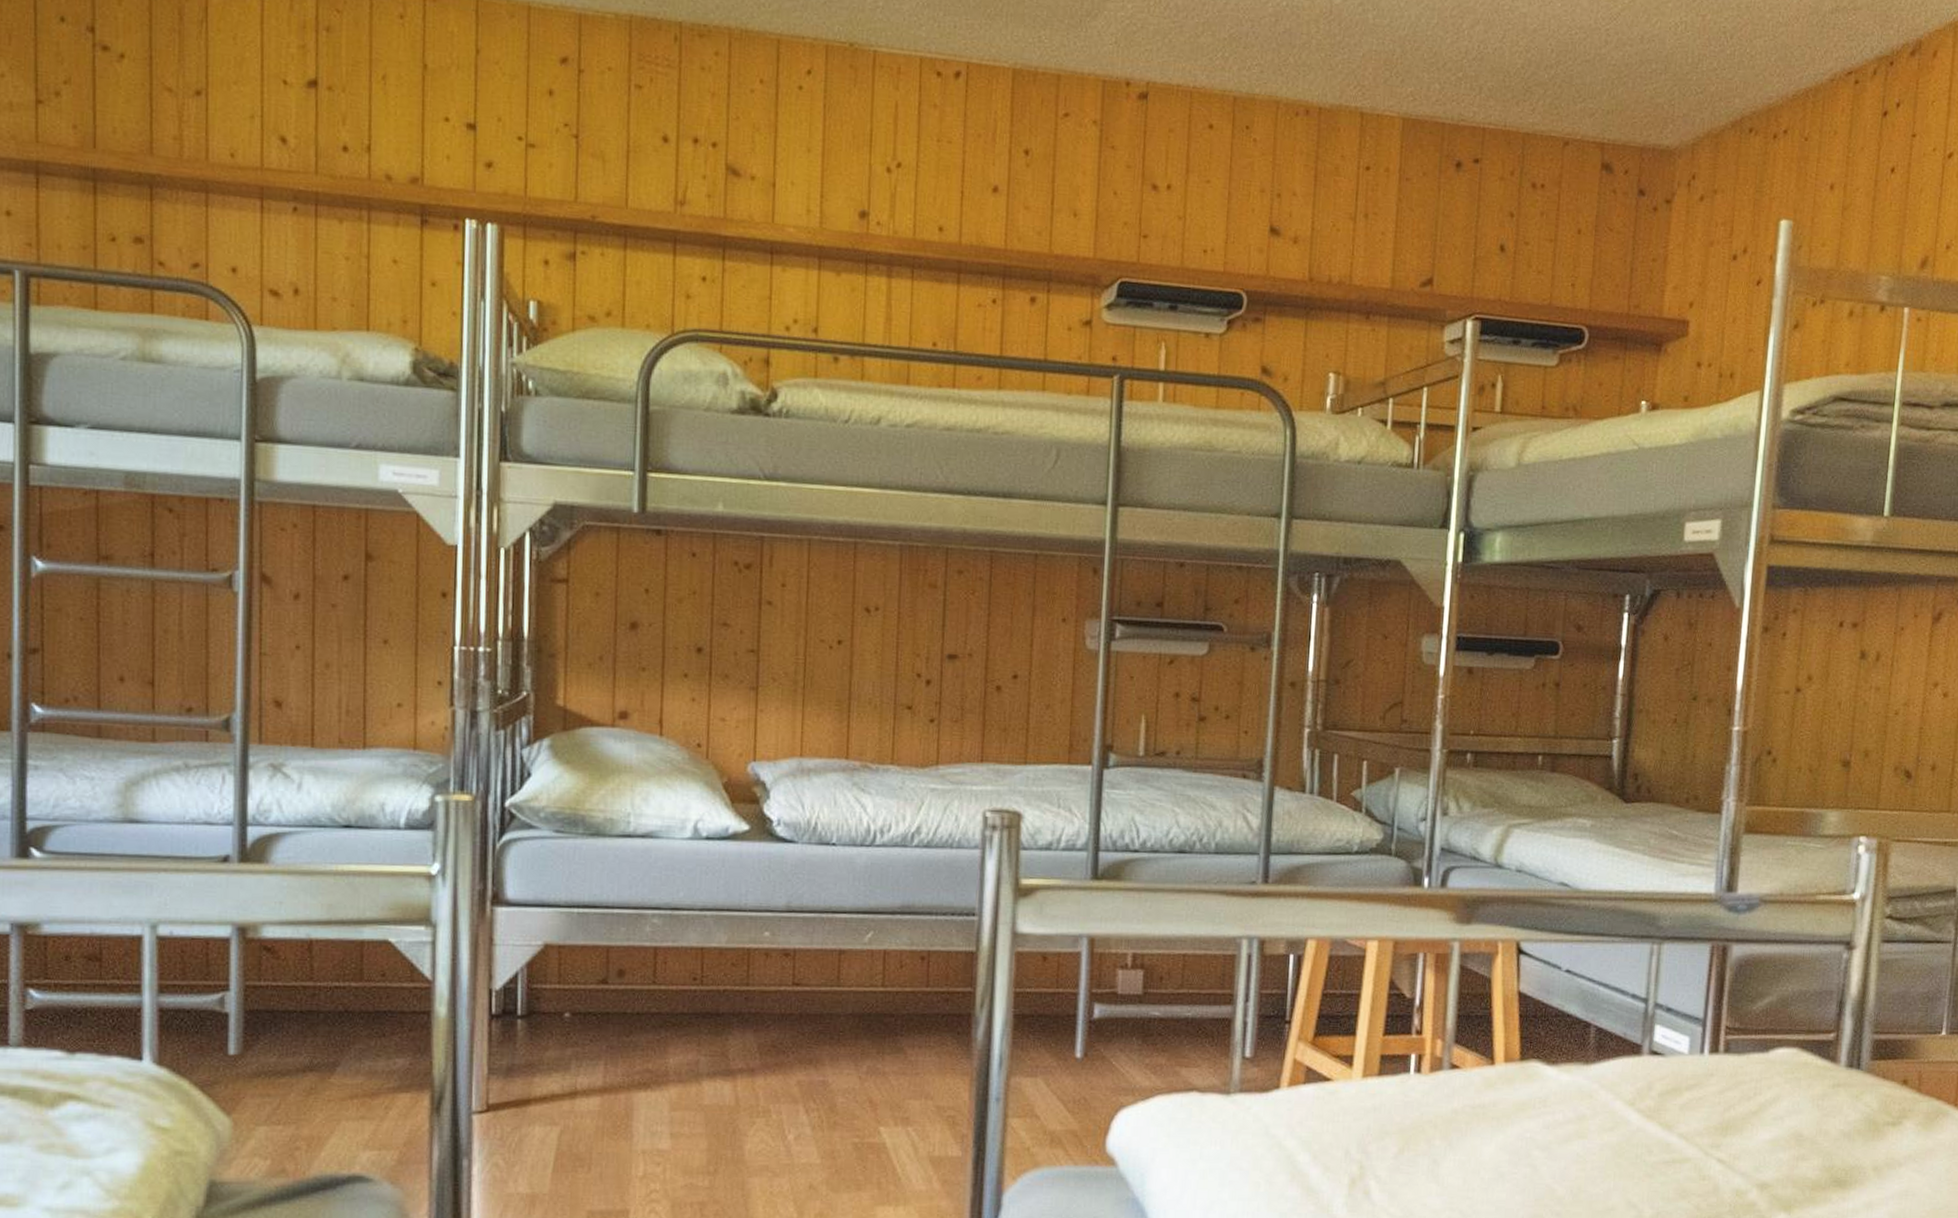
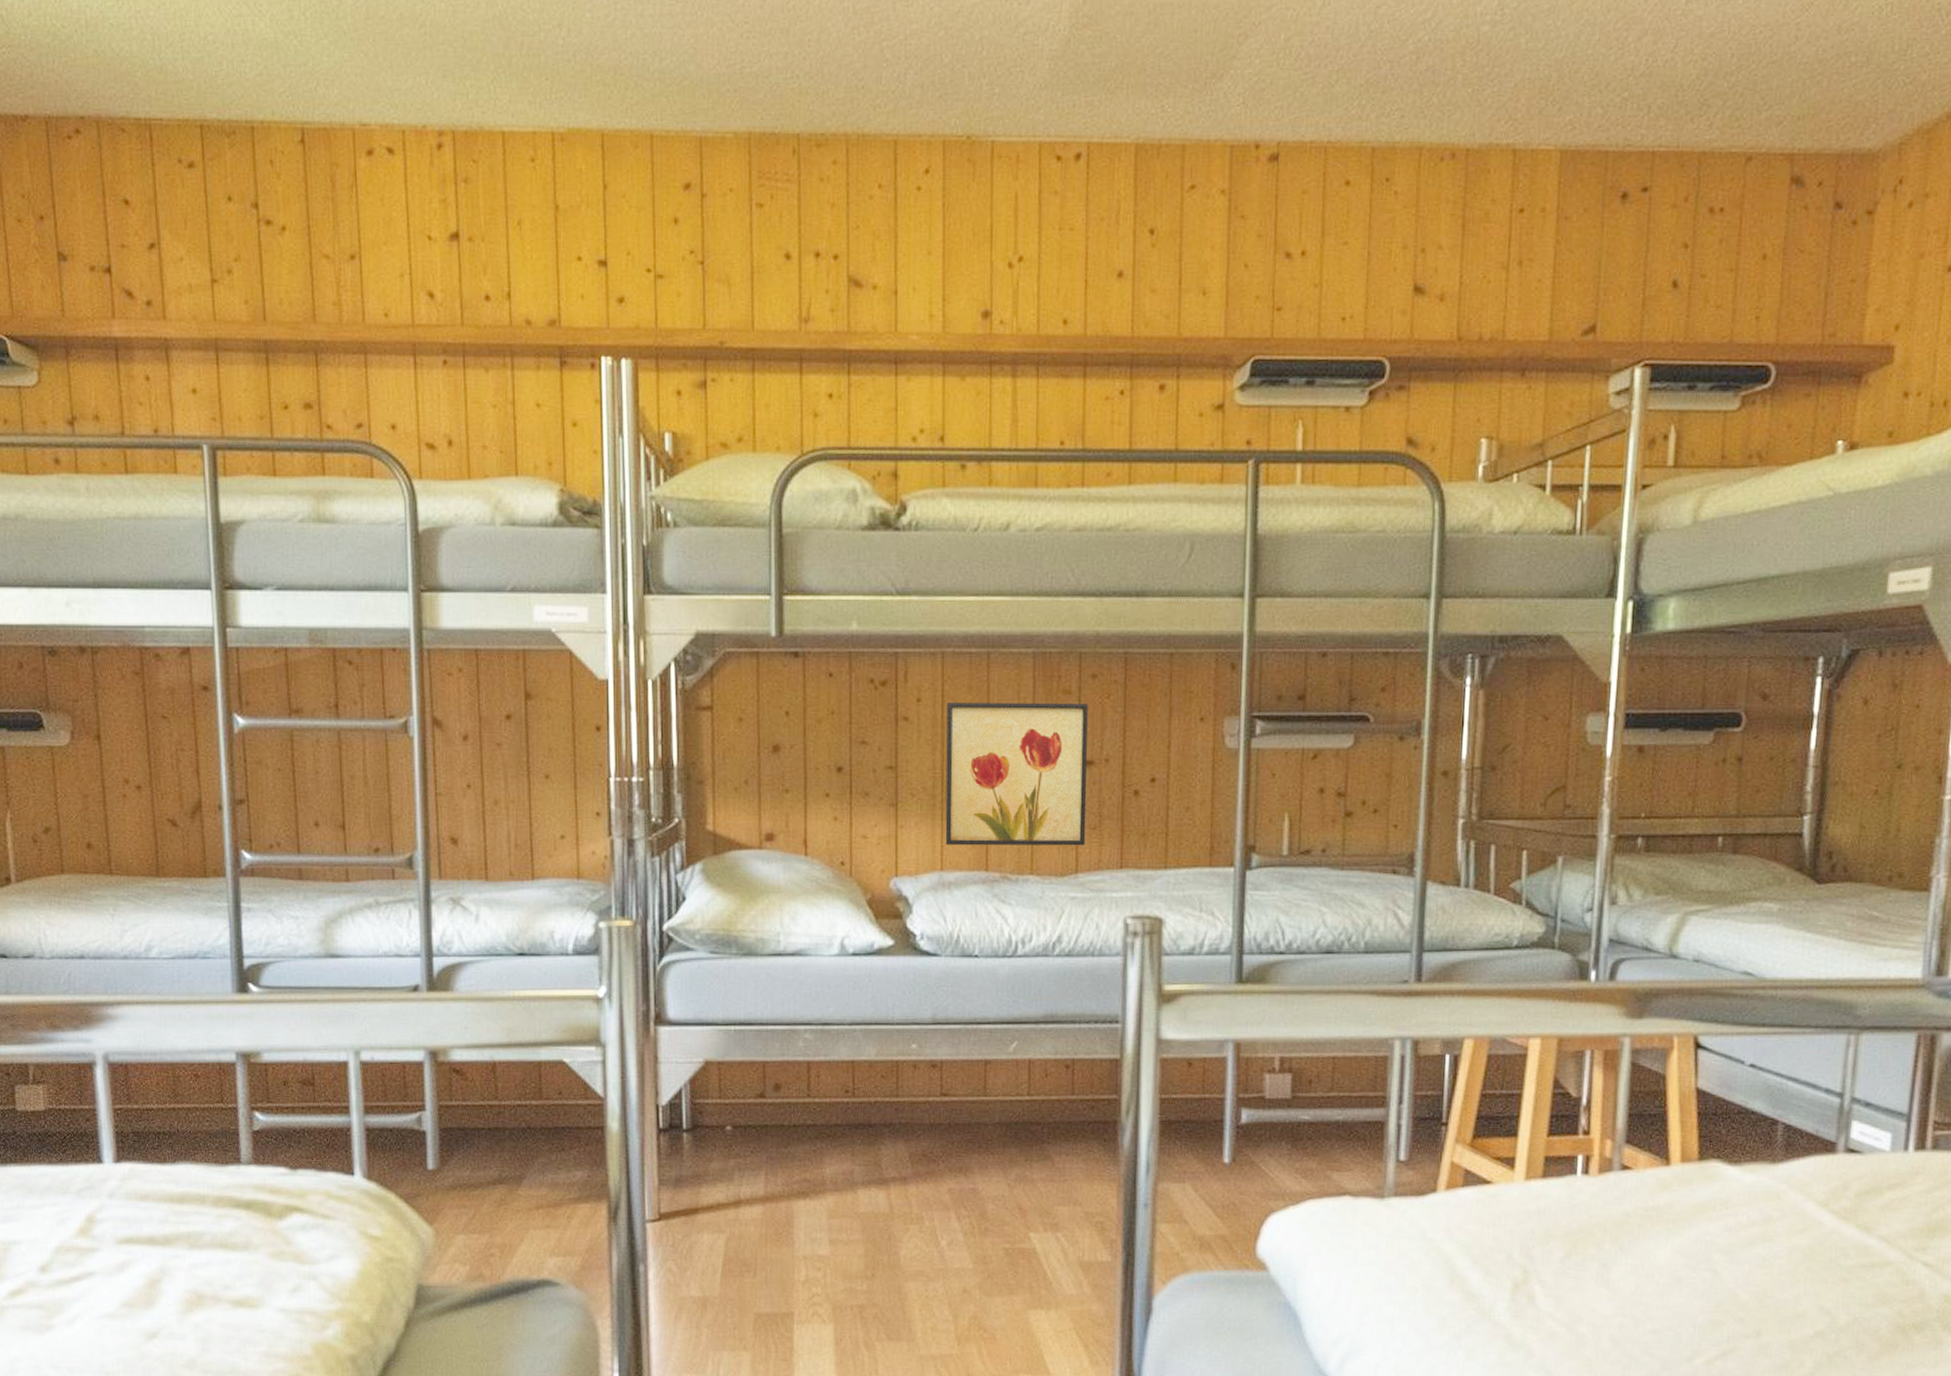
wall art: none [805,590,953,738] -> present [945,702,1088,846]

